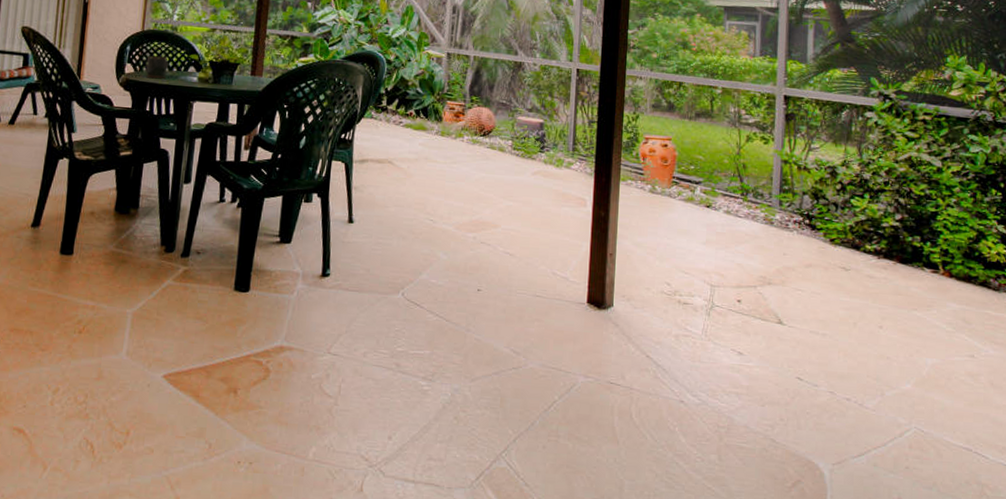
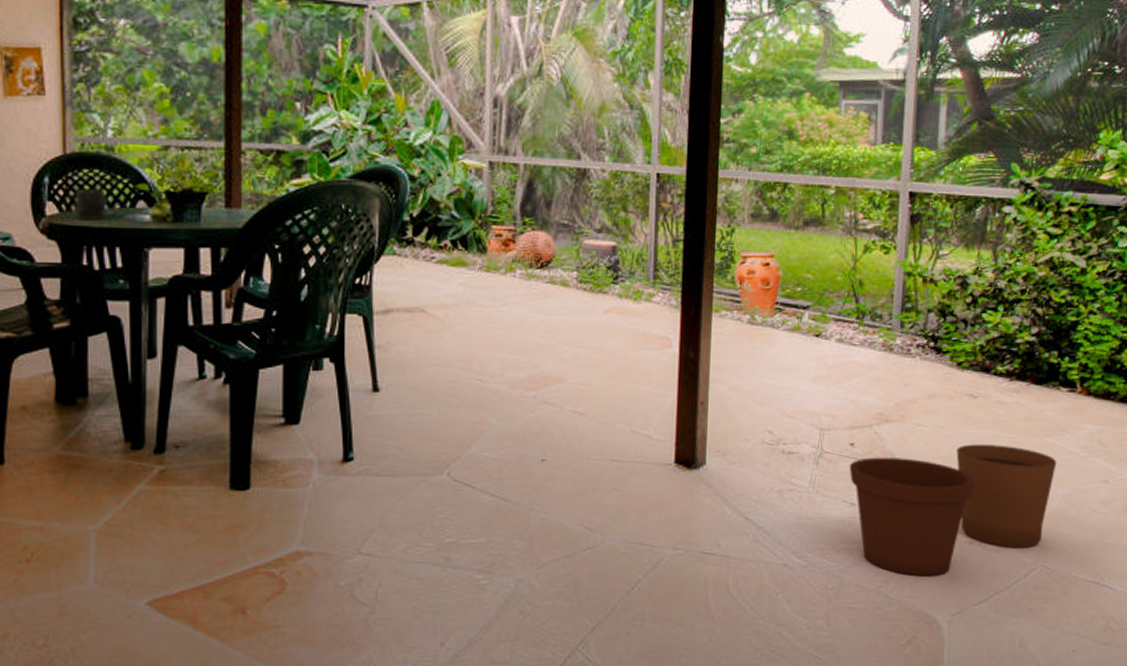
flower pot: none [736,314,851,426] -> present [849,457,976,577]
planter: none [832,310,925,410] -> present [956,443,1057,548]

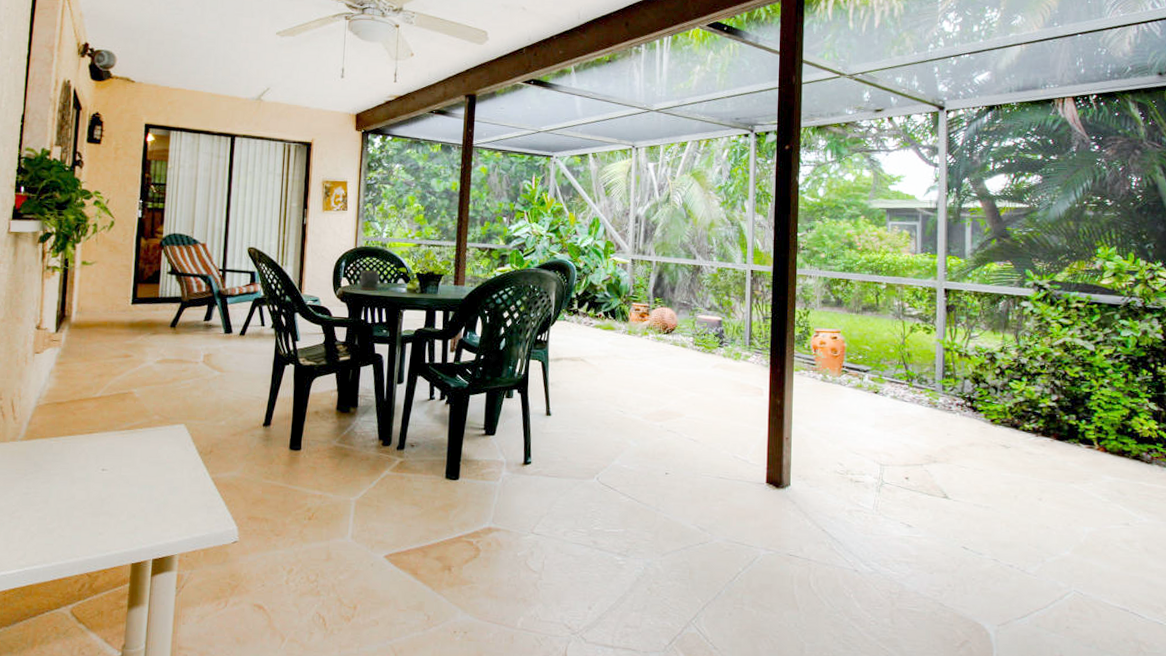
flower pot: present [849,457,976,577] -> none [905,489,1012,591]
planter: present [956,443,1057,548] -> none [994,485,1082,575]

